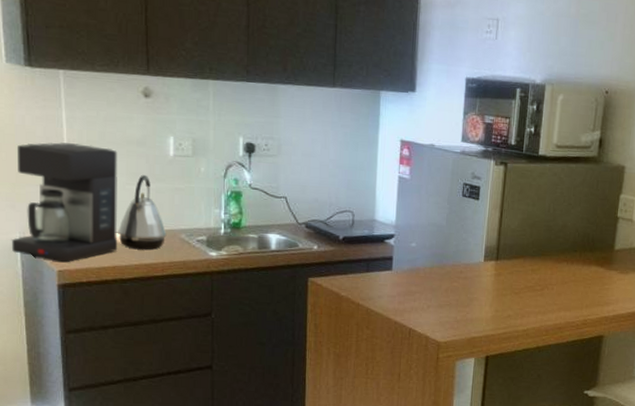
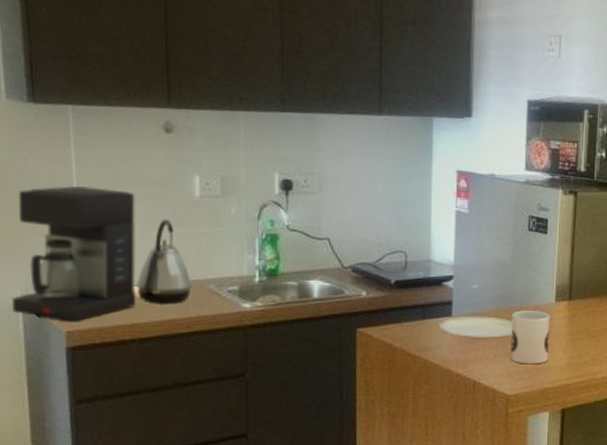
plate: none [380,271,446,292] -> present [439,316,513,339]
mug: none [442,268,479,316] -> present [510,310,551,365]

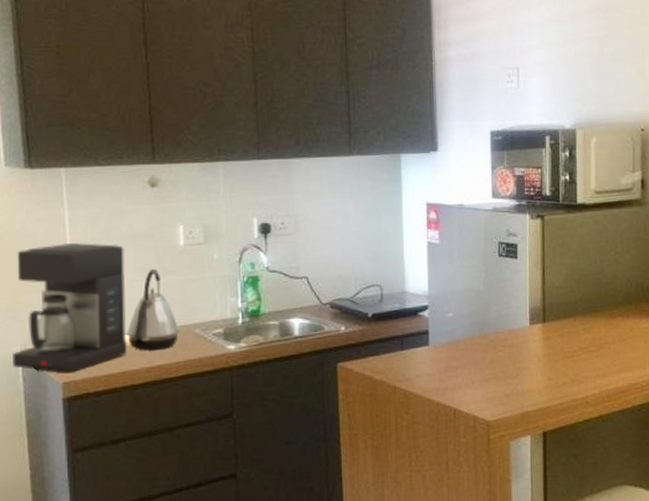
plate: present [439,316,513,339] -> none [417,343,489,367]
mug: present [510,310,551,365] -> none [487,335,527,389]

